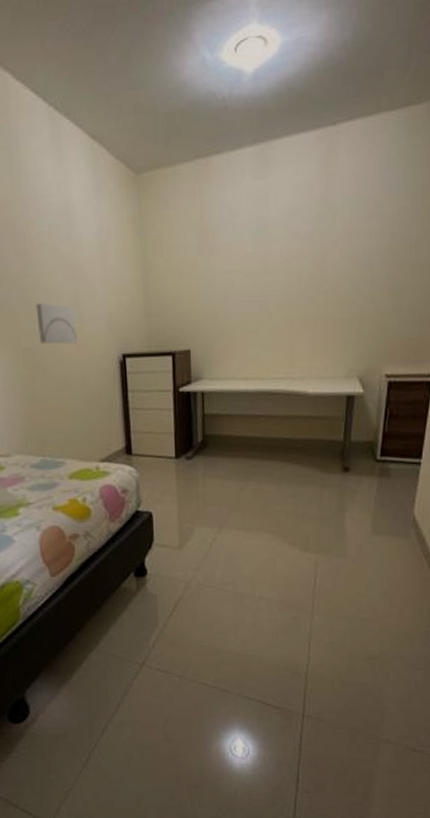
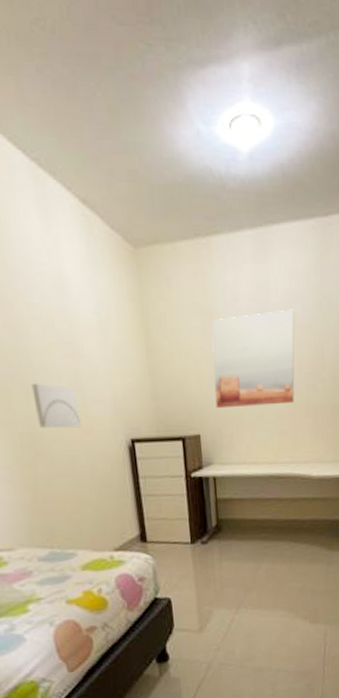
wall art: none [206,221,295,324] -> present [211,309,295,409]

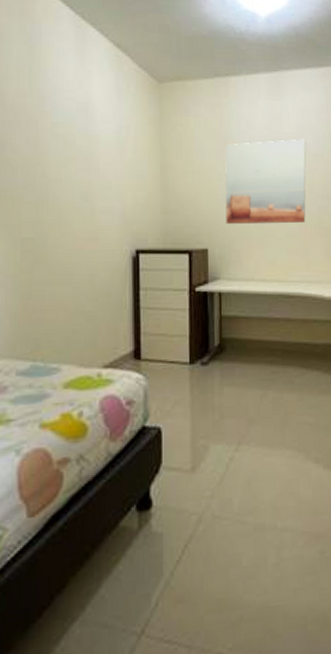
wall art: present [31,382,81,428] -> none [42,191,87,236]

